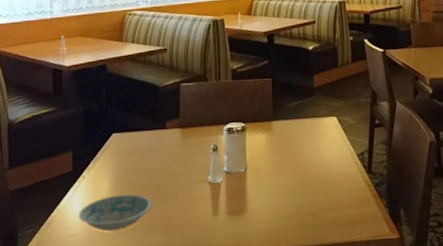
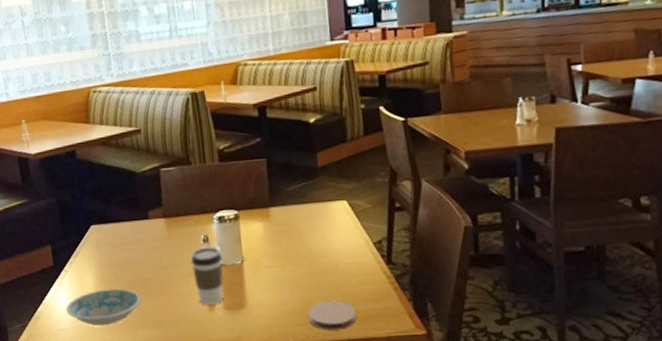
coffee cup: none [200,155,229,211] -> present [190,246,224,305]
coaster: none [301,206,342,235] -> present [308,300,357,331]

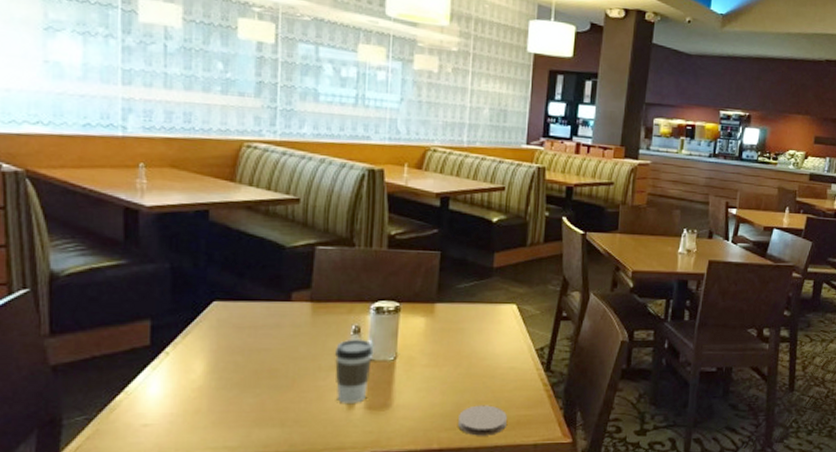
ceramic bowl: present [65,288,142,327] -> none [156,378,265,423]

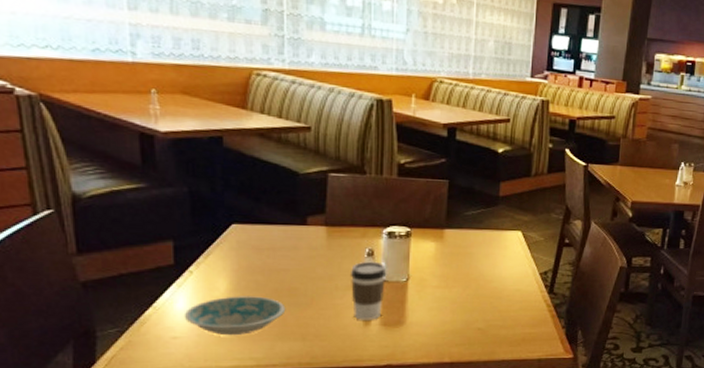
ceramic bowl: none [156,378,265,423] -> present [184,296,286,336]
coaster: present [458,405,508,436] -> none [468,323,514,351]

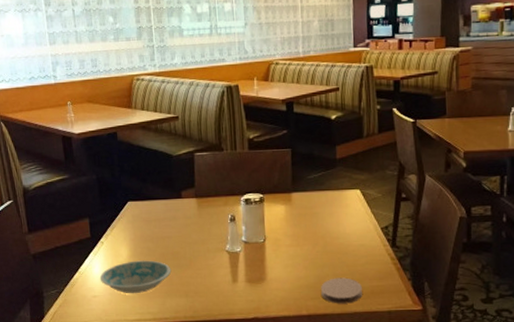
coffee cup: present [349,261,387,320] -> none [217,225,247,278]
coaster: none [468,323,514,351] -> present [321,277,363,304]

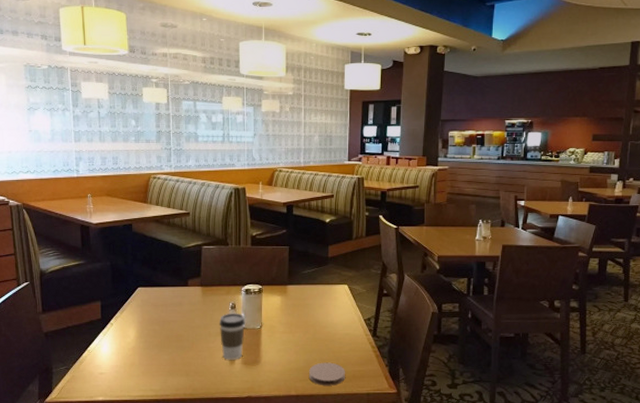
ceramic bowl: present [99,260,172,294] -> none [107,341,175,372]
coffee cup: none [217,225,247,278] -> present [219,313,246,360]

